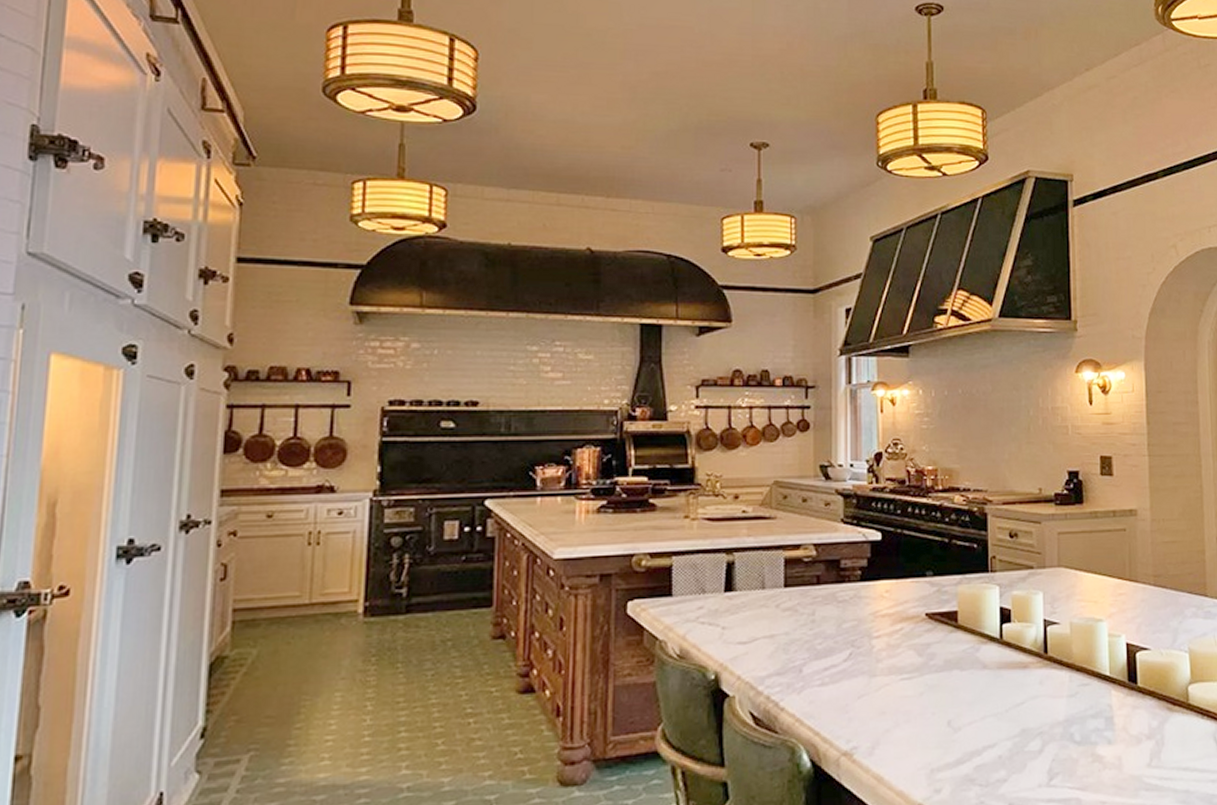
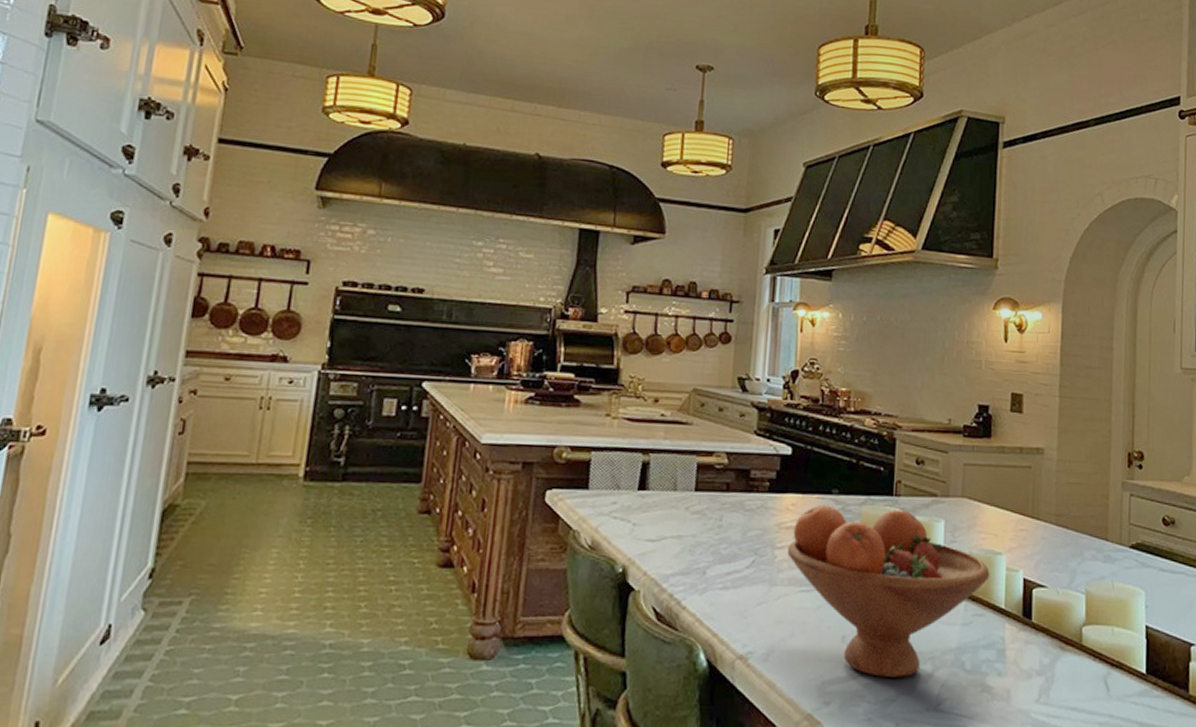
fruit bowl: none [885,585,1093,759] -> present [788,504,990,678]

